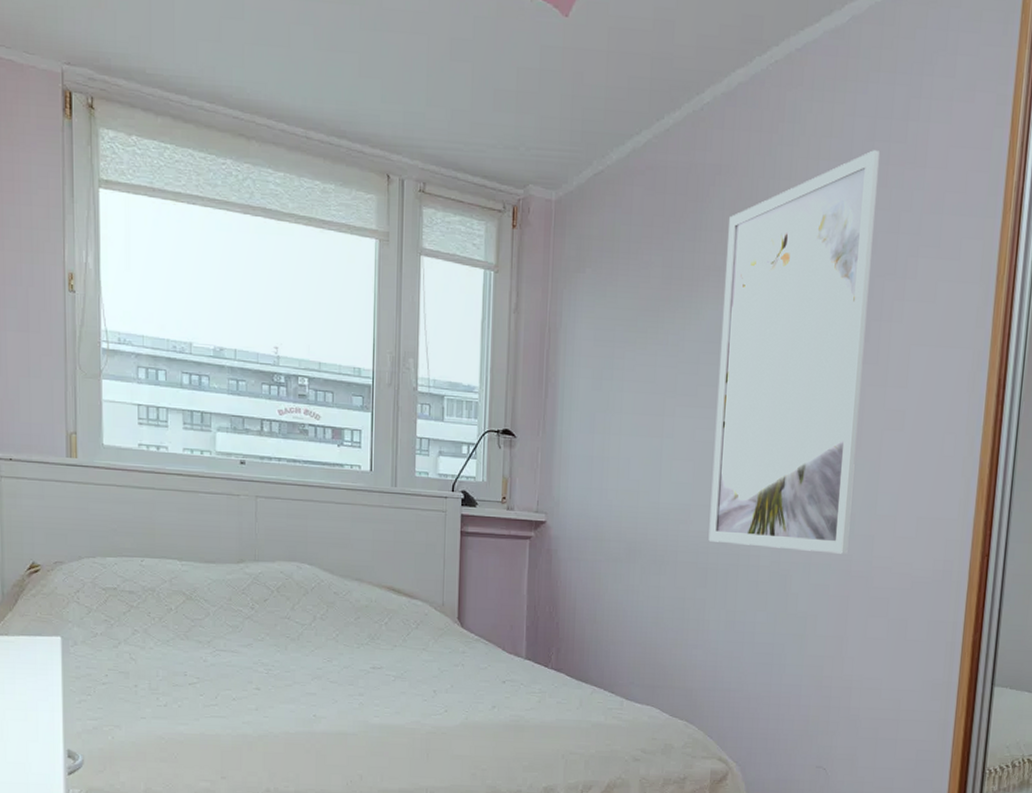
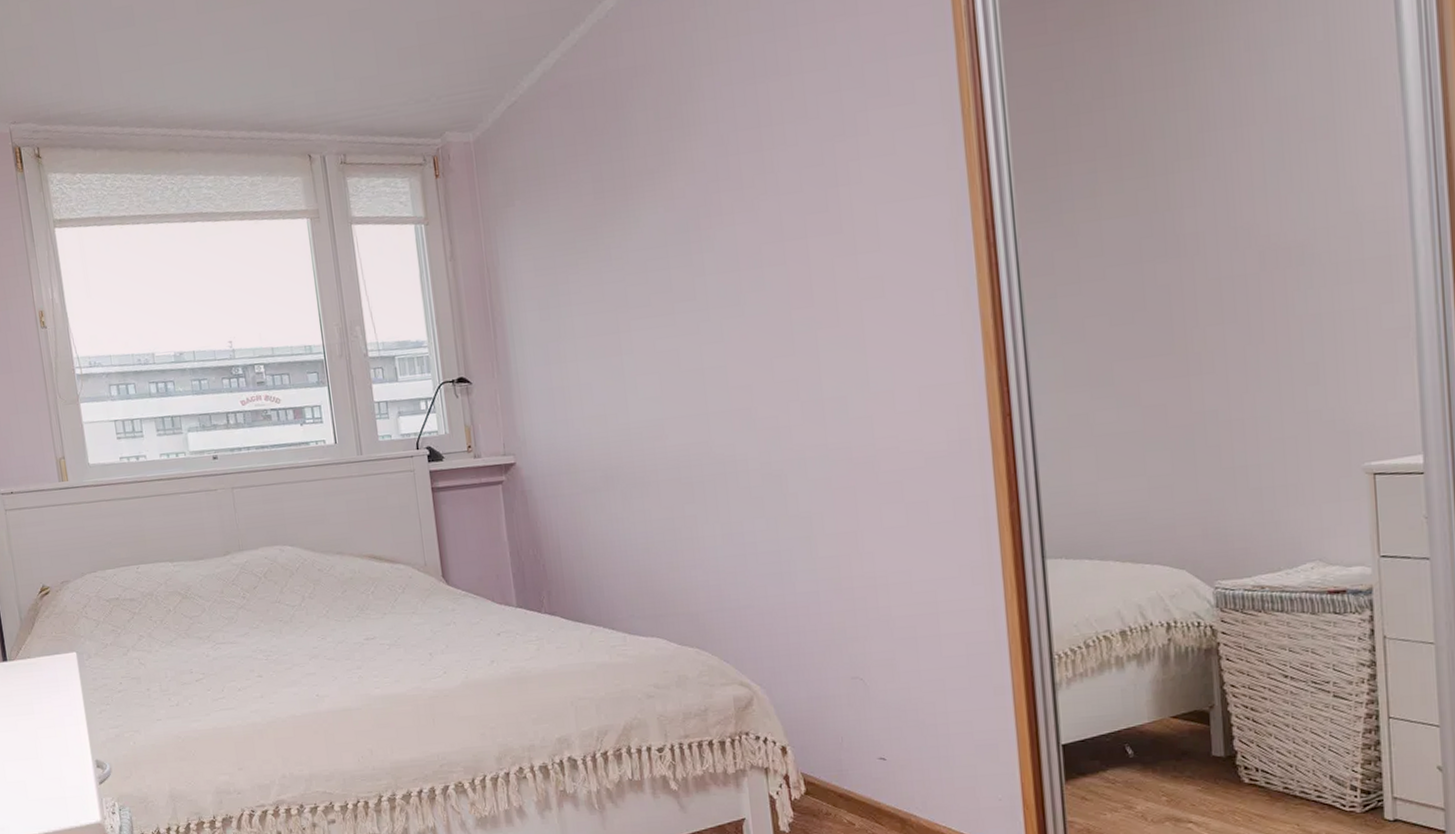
wall art: present [708,150,879,554] -> none [654,11,845,454]

